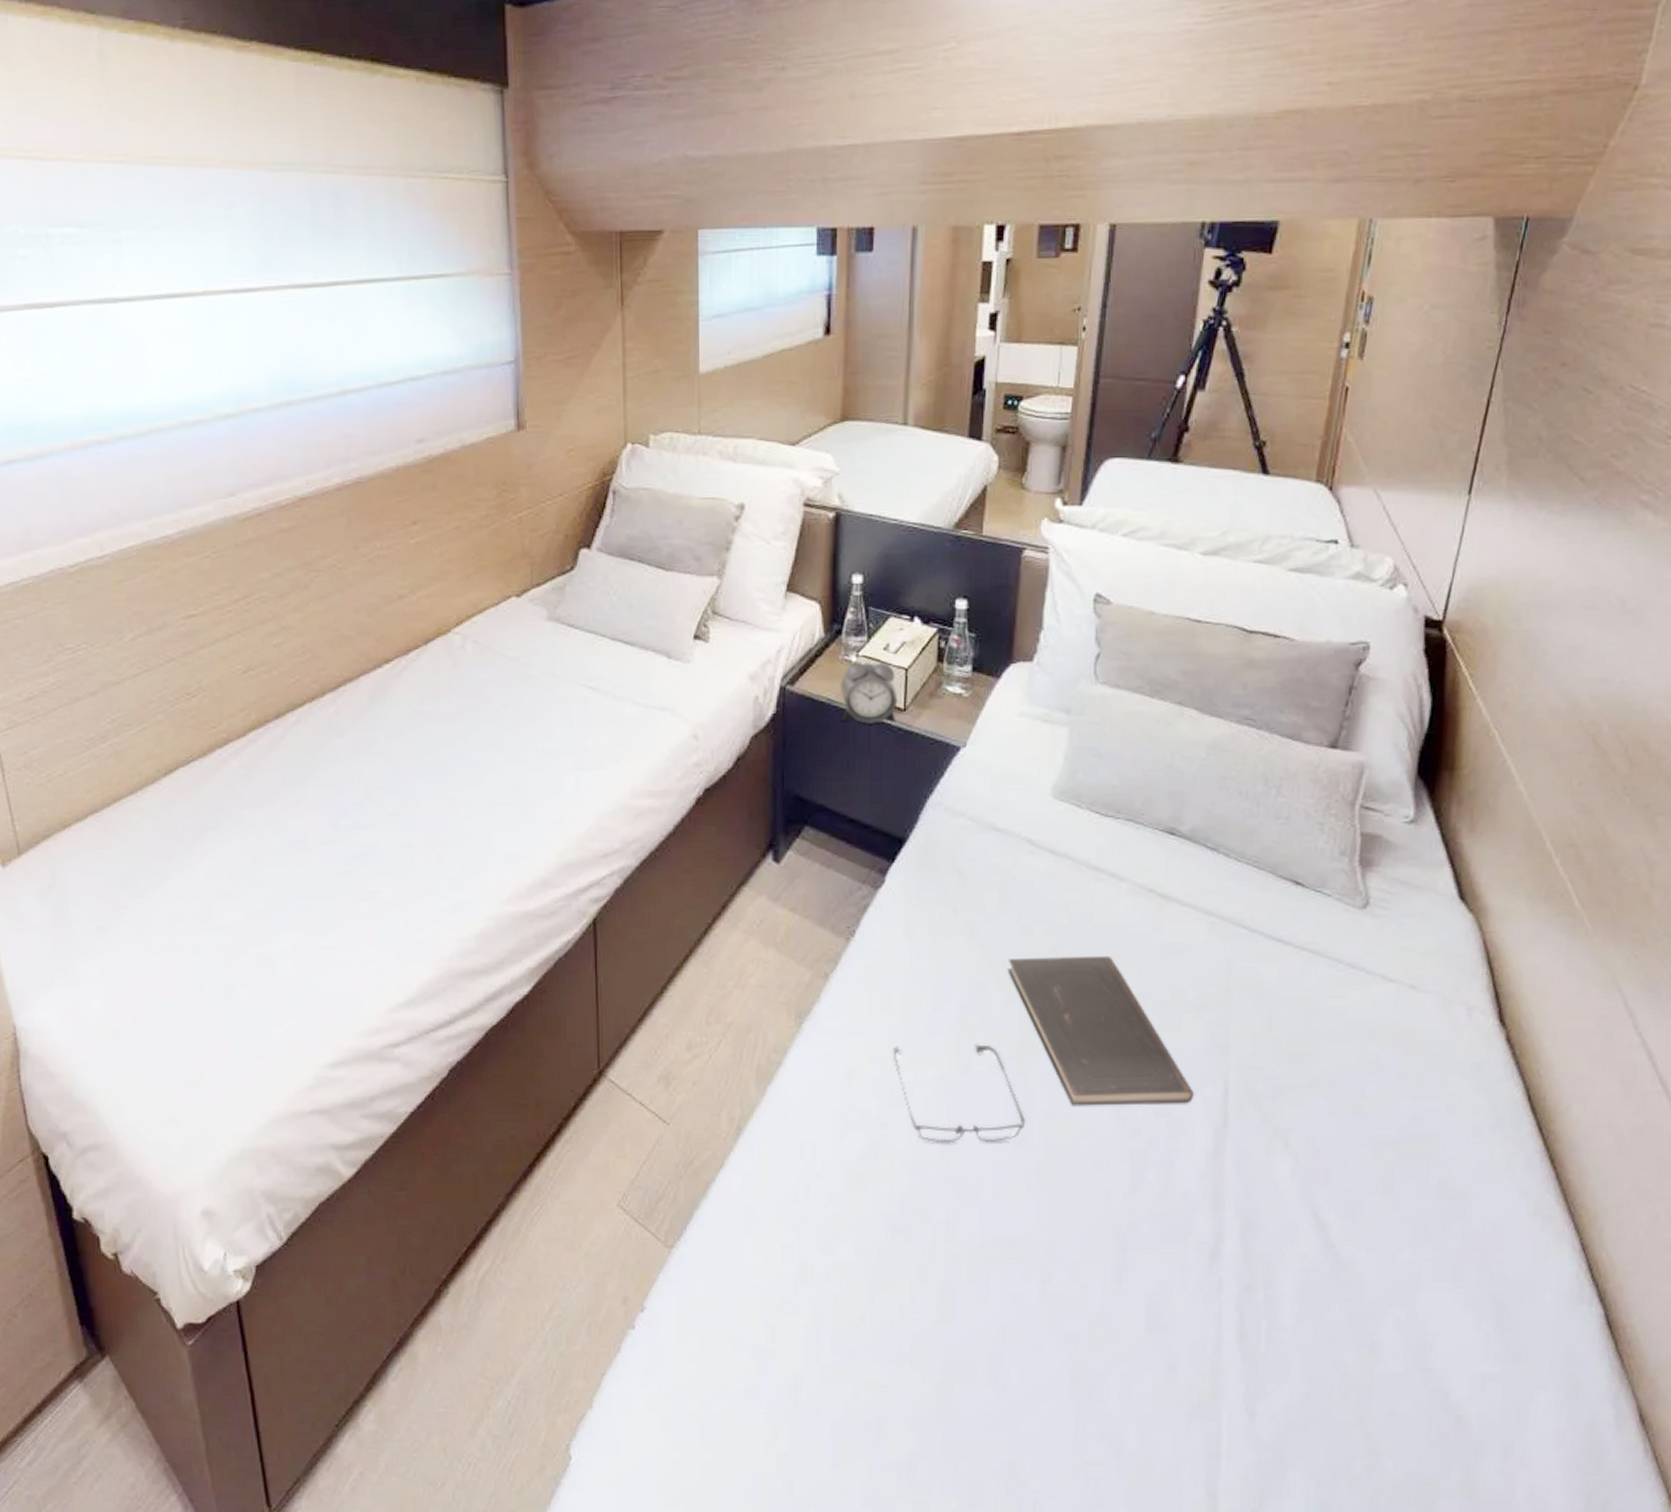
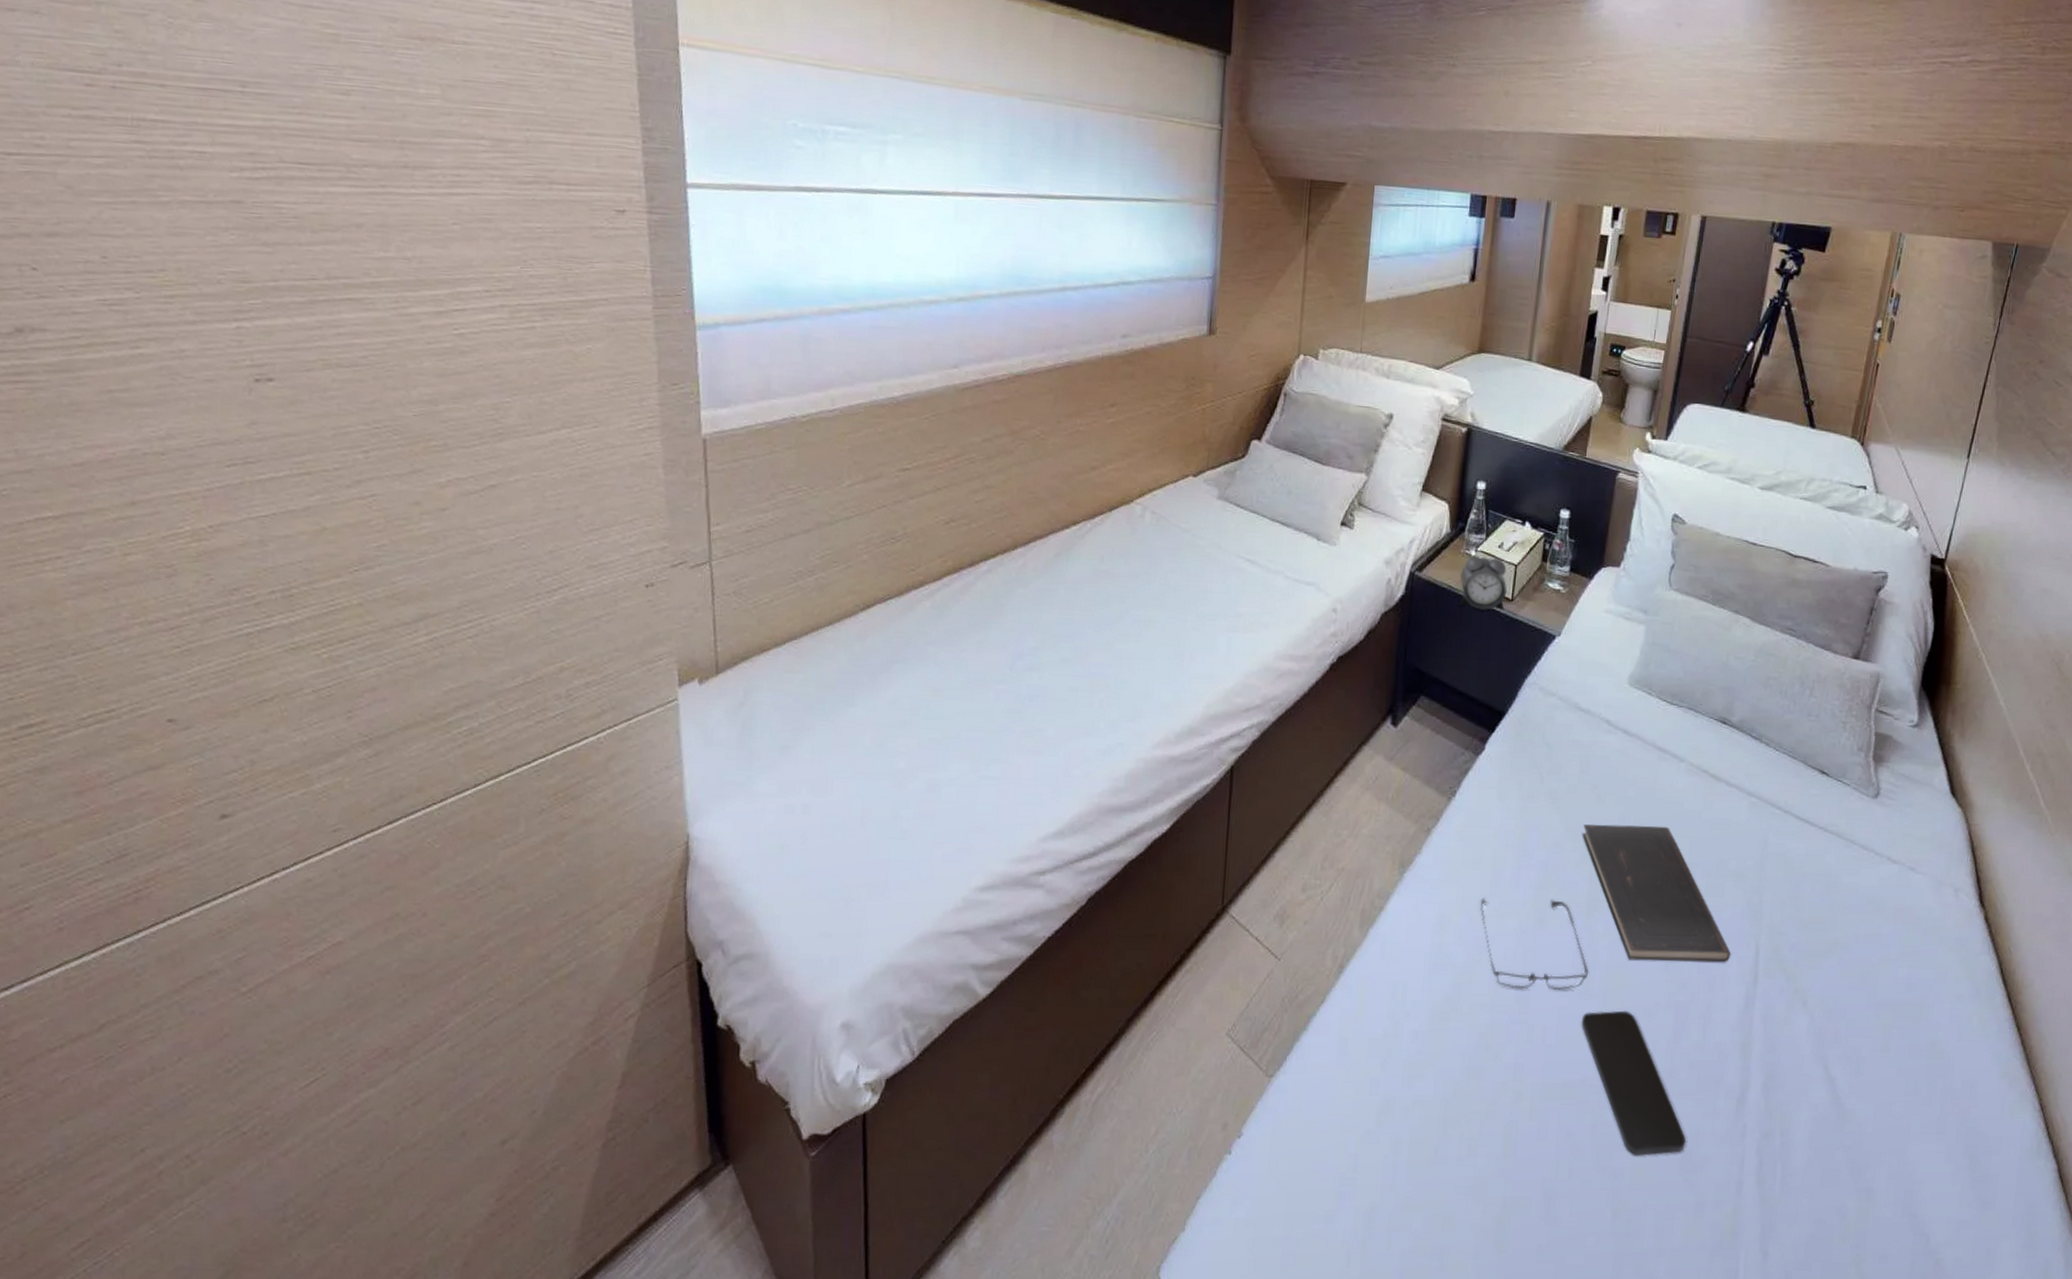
smartphone: none [1020,1161,1151,1315] -> present [1581,1010,1686,1156]

